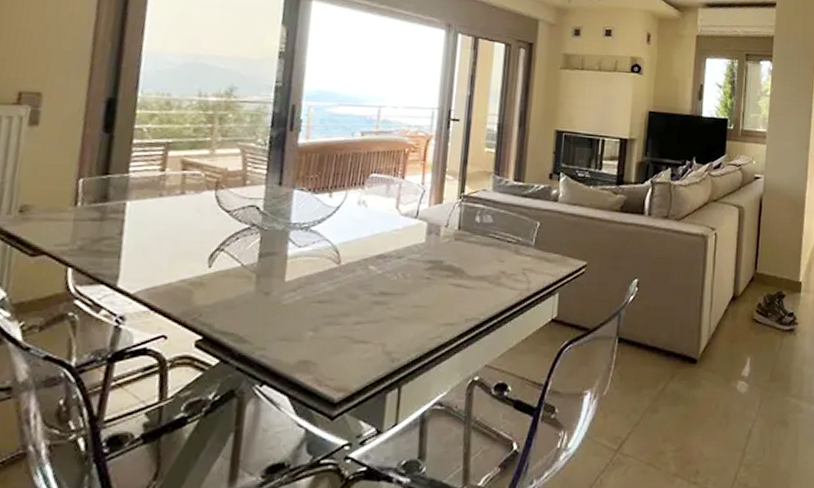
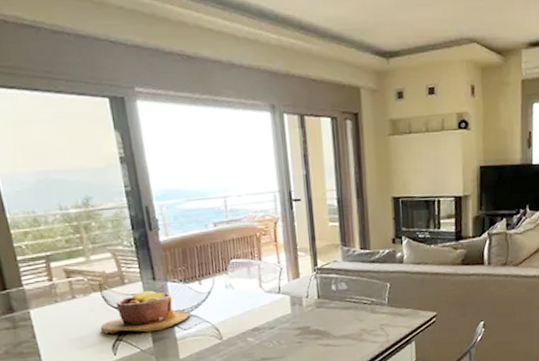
bowl: none [201,196,311,245] -> present [100,291,191,334]

